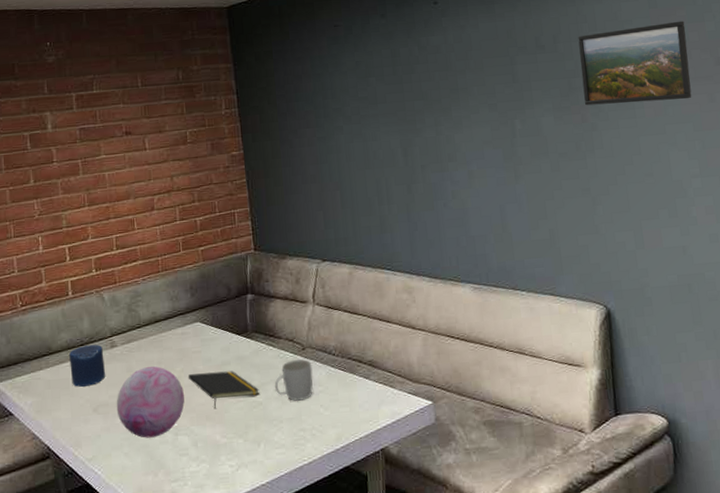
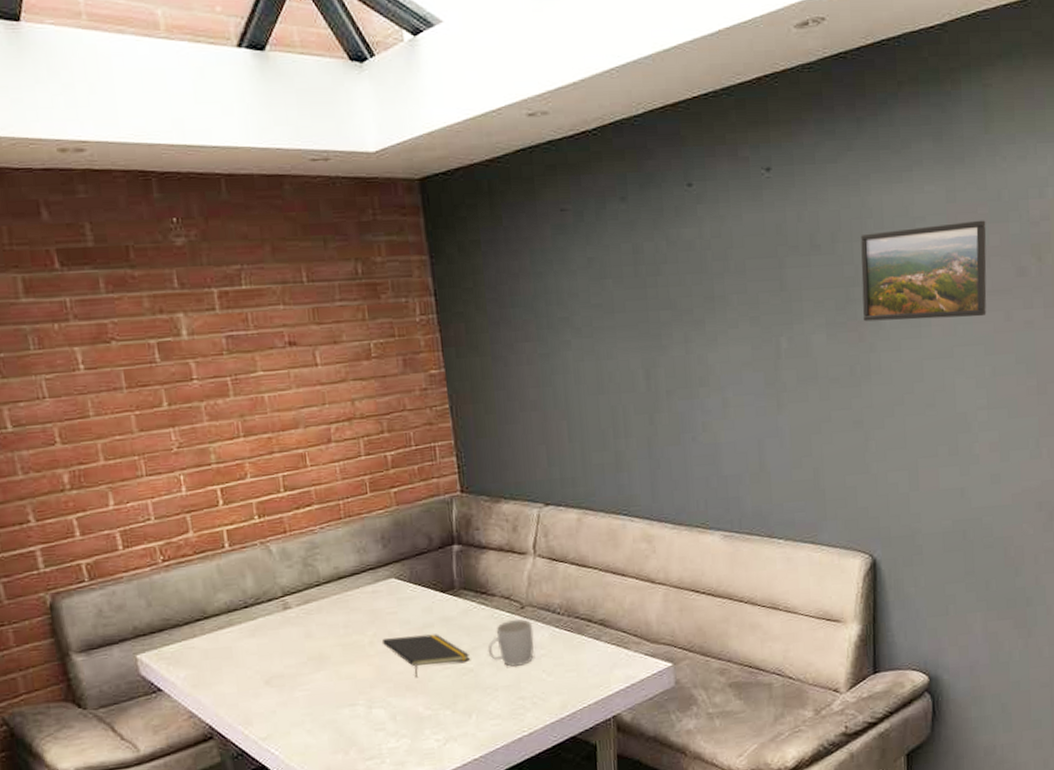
candle: present [69,344,106,387] -> none [230,606,279,657]
decorative orb: present [116,366,185,438] -> none [293,630,379,713]

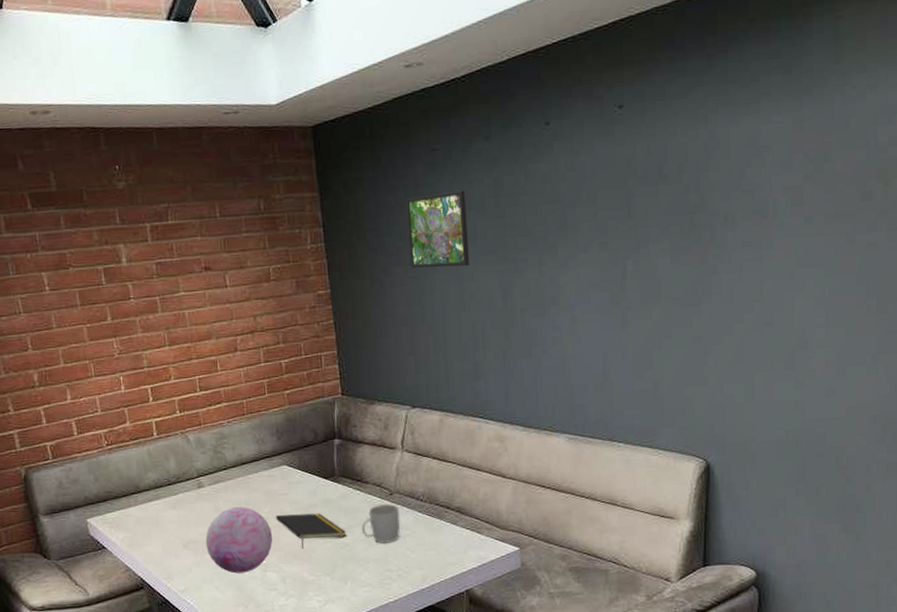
decorative orb: none [293,630,379,713] -> present [205,507,273,574]
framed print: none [531,256,607,344] -> present [405,190,469,268]
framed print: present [860,220,987,322] -> none [706,147,832,246]

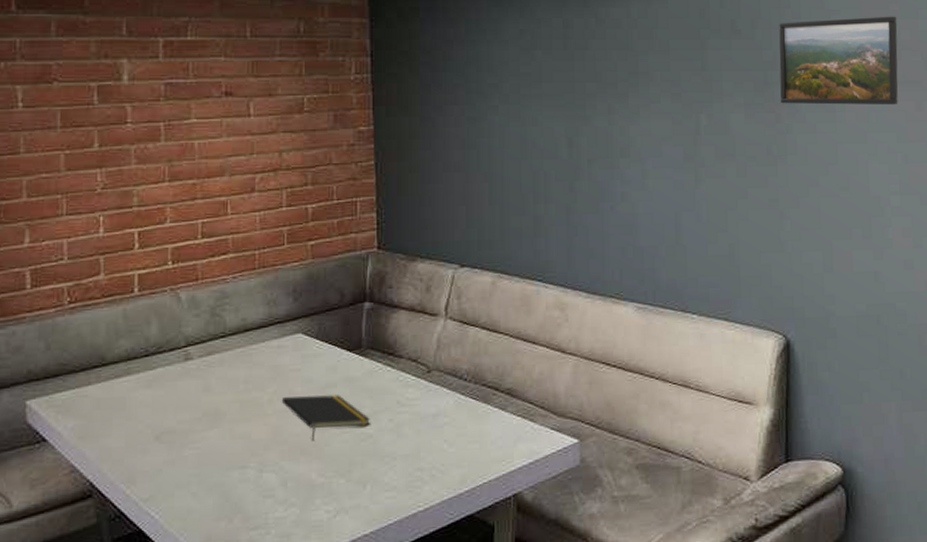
decorative orb: present [205,507,273,574] -> none [185,386,276,475]
mug: present [361,504,400,544] -> none [389,383,438,436]
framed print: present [405,190,469,268] -> none [466,29,533,109]
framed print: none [706,147,832,246] -> present [779,16,898,105]

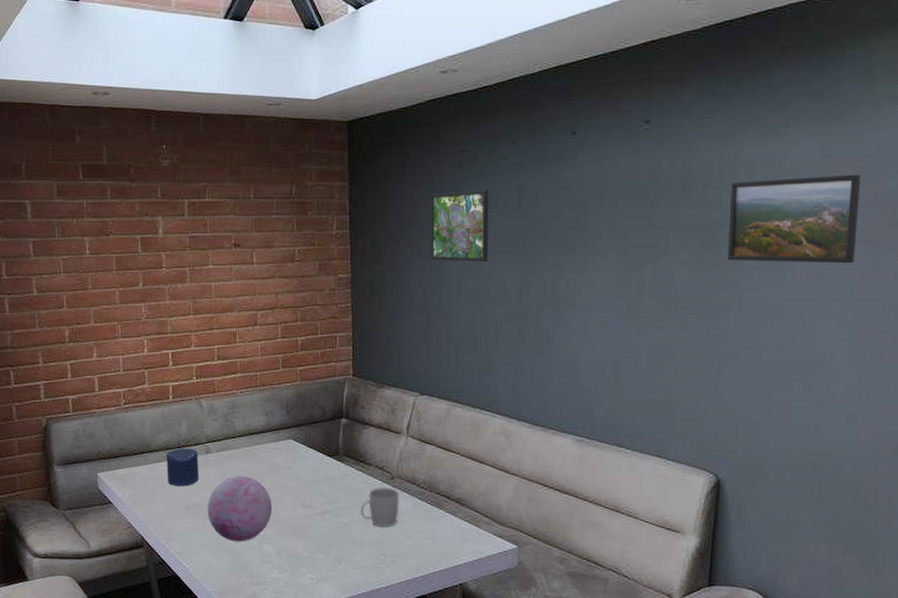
candle: none [128,356,176,408] -> present [166,448,200,486]
decorative orb: none [185,386,276,475] -> present [207,476,273,542]
notepad: present [281,395,370,442] -> none [277,488,345,524]
mug: none [389,383,438,436] -> present [360,487,399,528]
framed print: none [466,29,533,109] -> present [430,190,489,262]

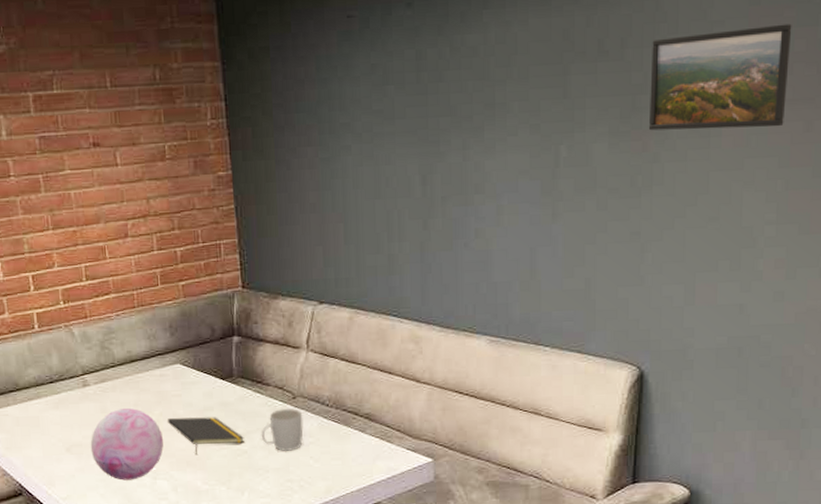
candle: present [166,448,200,486] -> none [38,383,79,426]
notepad: none [277,488,345,524] -> present [167,417,244,456]
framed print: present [430,190,489,262] -> none [317,63,386,149]

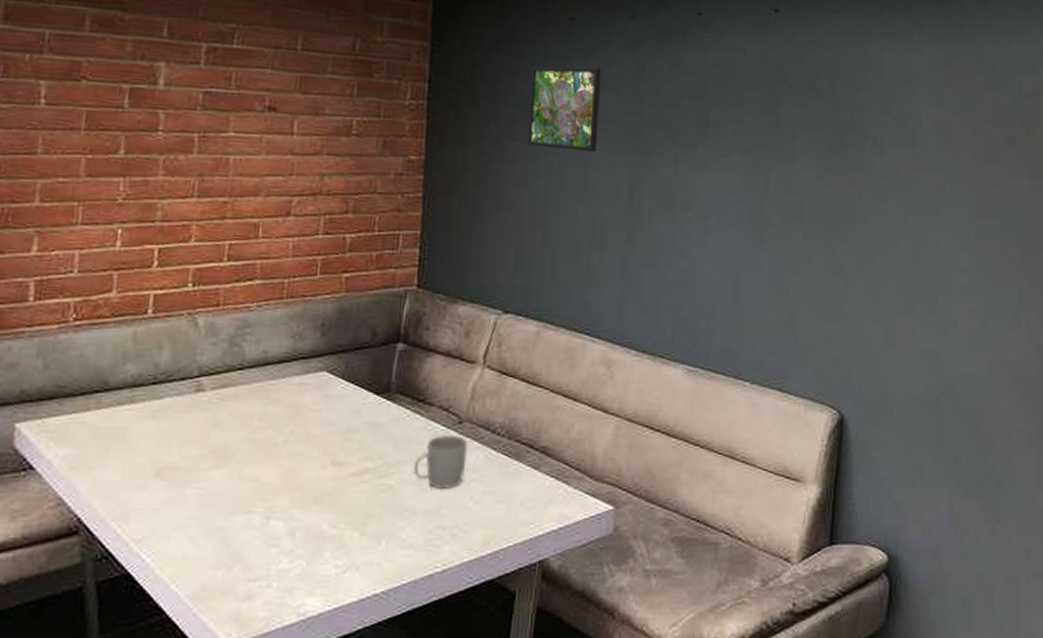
decorative orb: present [90,408,164,481] -> none [188,423,290,519]
notepad: present [167,417,244,456] -> none [297,439,392,489]
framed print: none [317,63,386,149] -> present [527,66,602,152]
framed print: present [649,23,792,131] -> none [855,84,980,180]

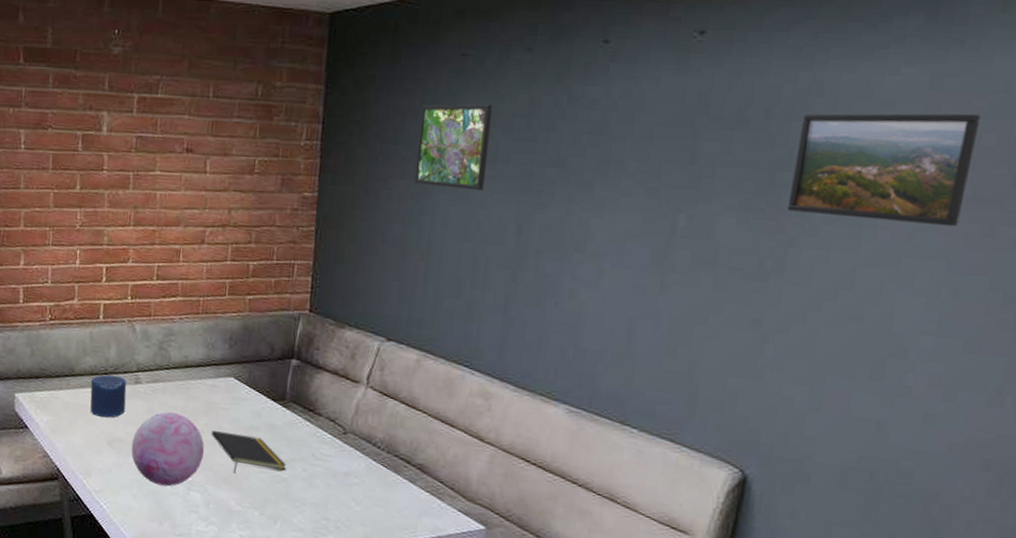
candle: none [130,385,185,440] -> present [90,374,127,418]
decorative orb: none [188,423,290,519] -> present [131,412,205,487]
notepad: none [297,439,392,489] -> present [210,431,286,474]
mug: present [413,434,468,490] -> none [304,441,351,489]
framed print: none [855,84,980,180] -> present [788,113,981,227]

